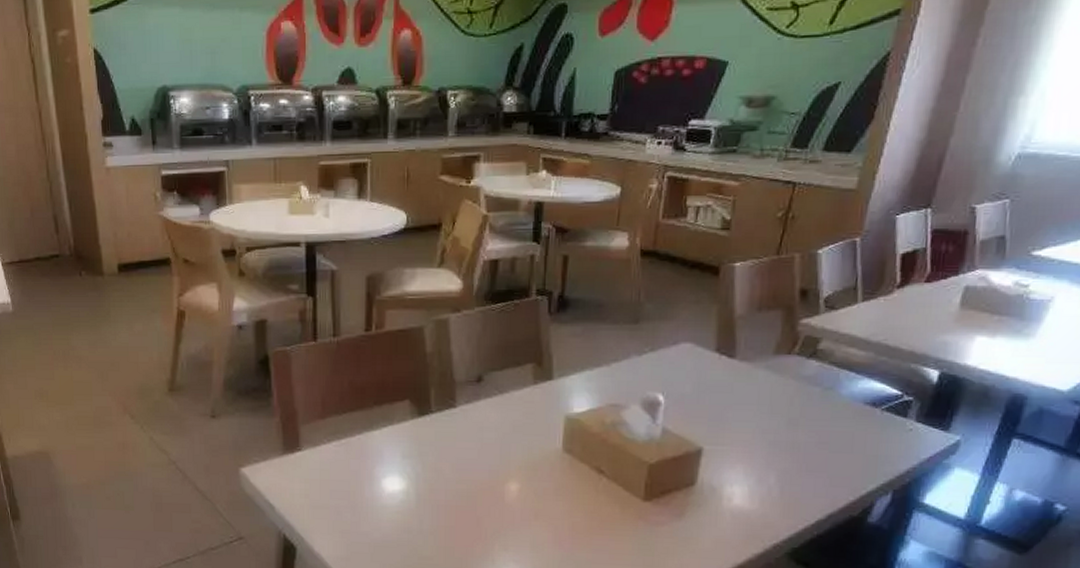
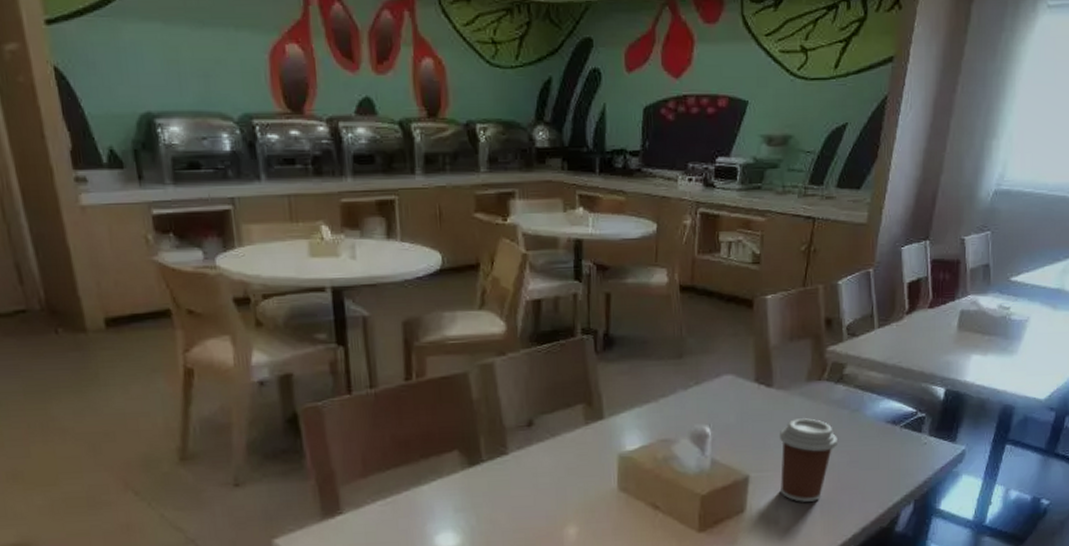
coffee cup: none [737,393,806,481] -> present [780,418,837,502]

